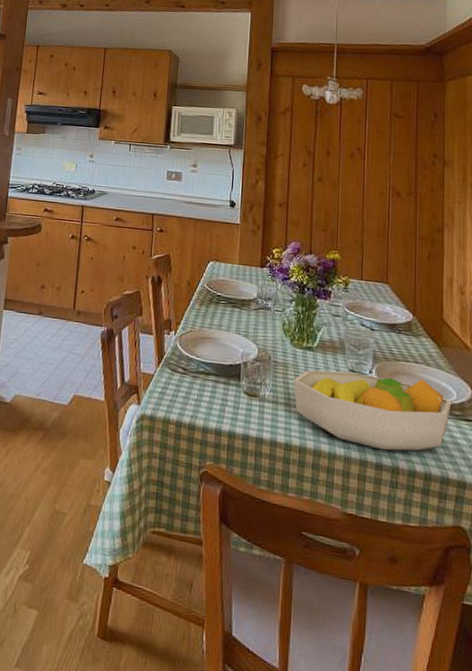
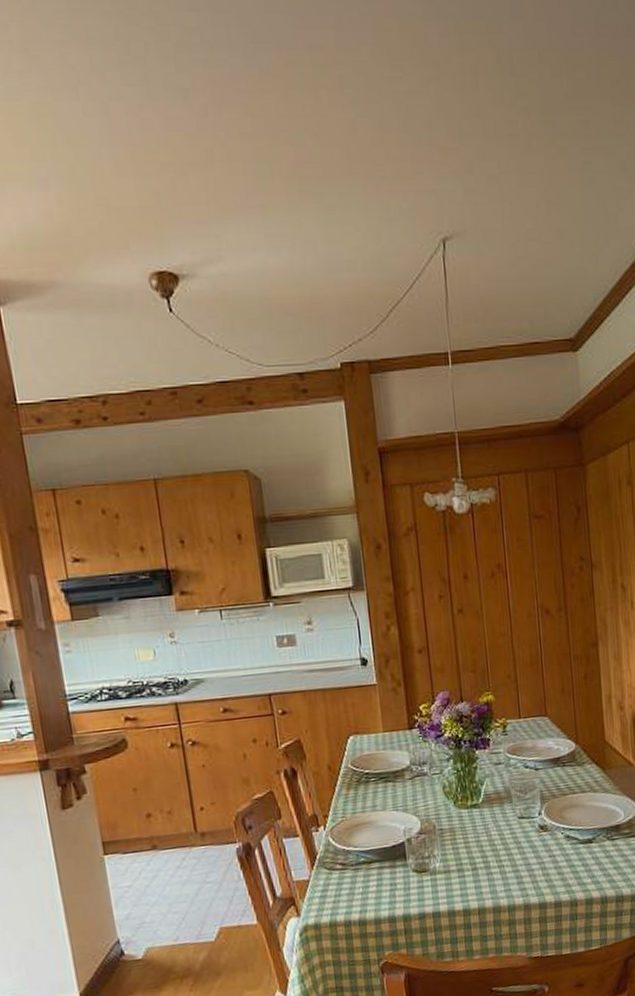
fruit bowl: present [293,370,452,451] -> none [462,807,621,890]

